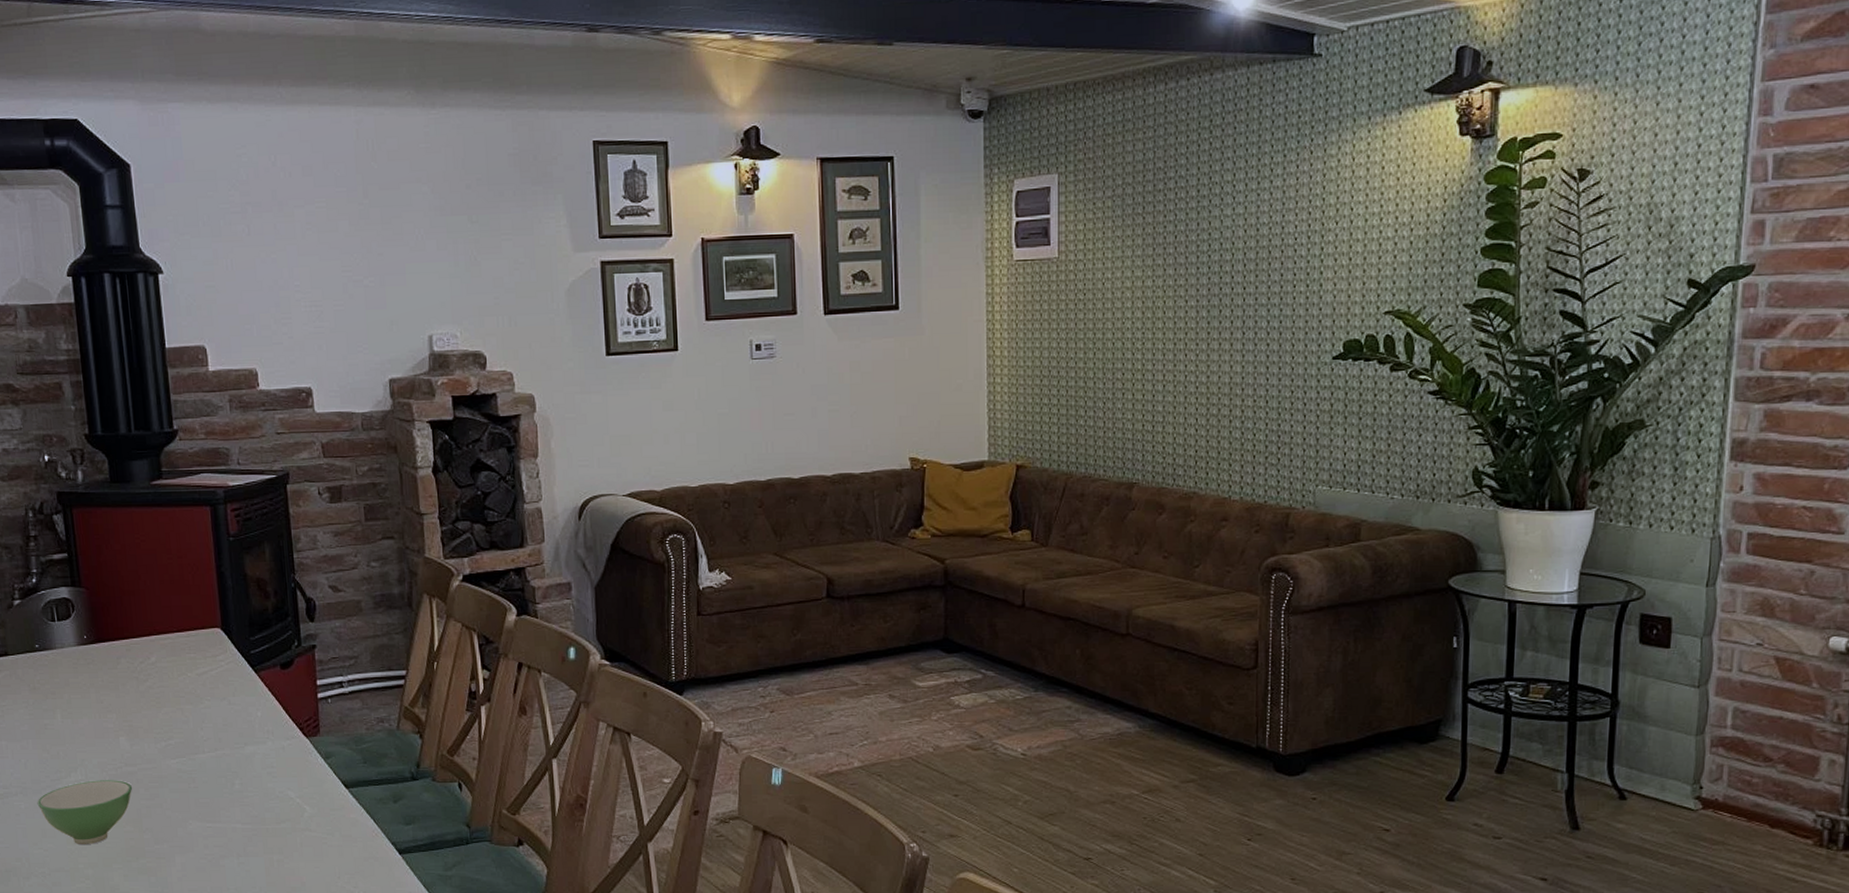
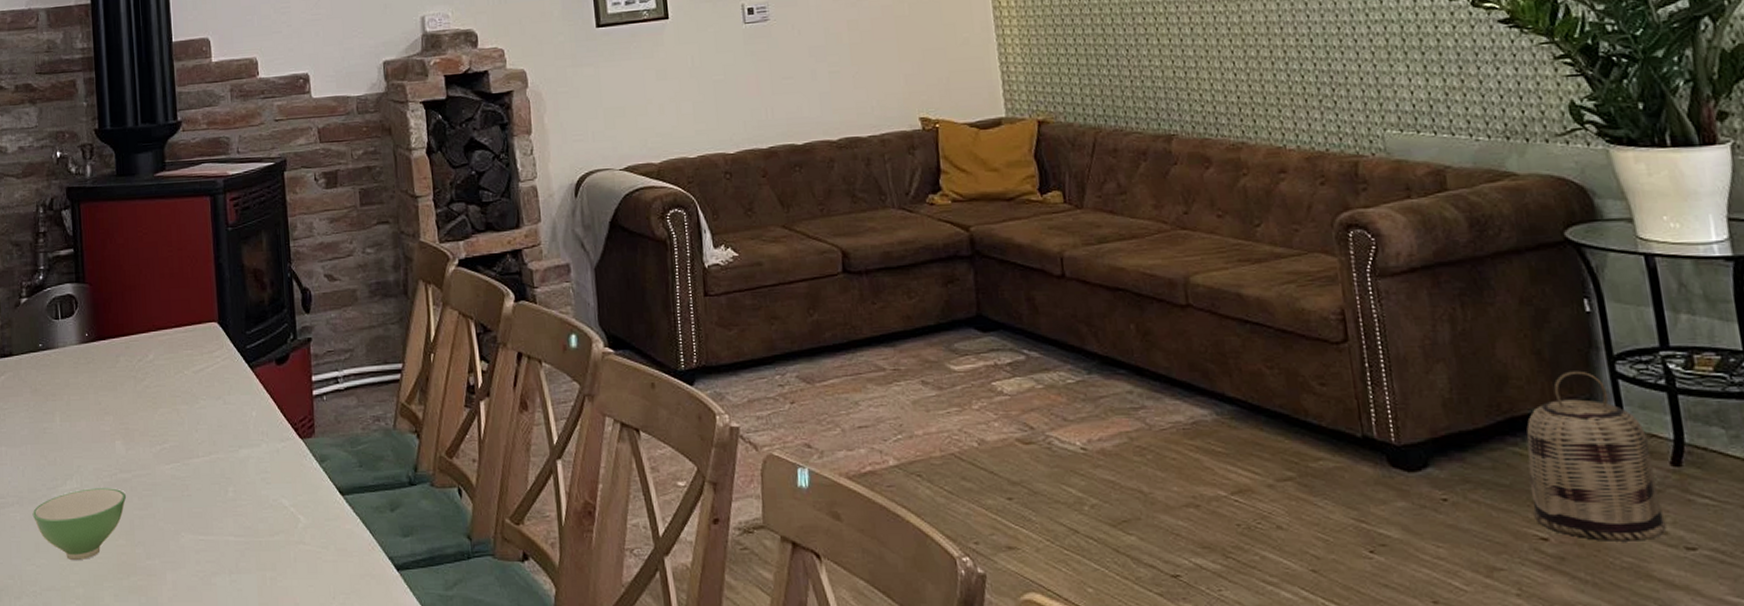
basket: none [1382,696,1482,832] -> present [1526,370,1667,541]

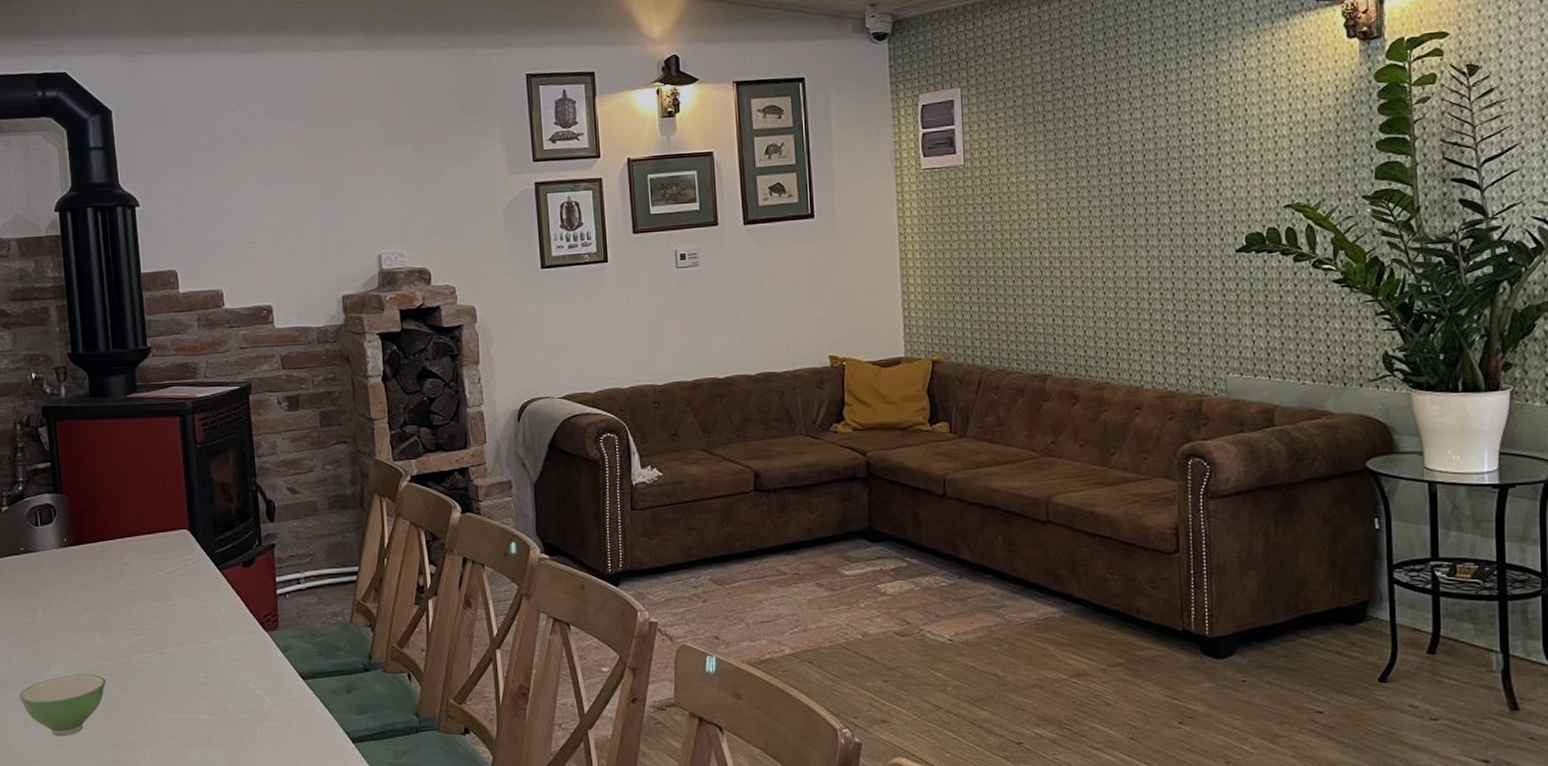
basket: present [1526,370,1667,541] -> none [1313,577,1417,714]

